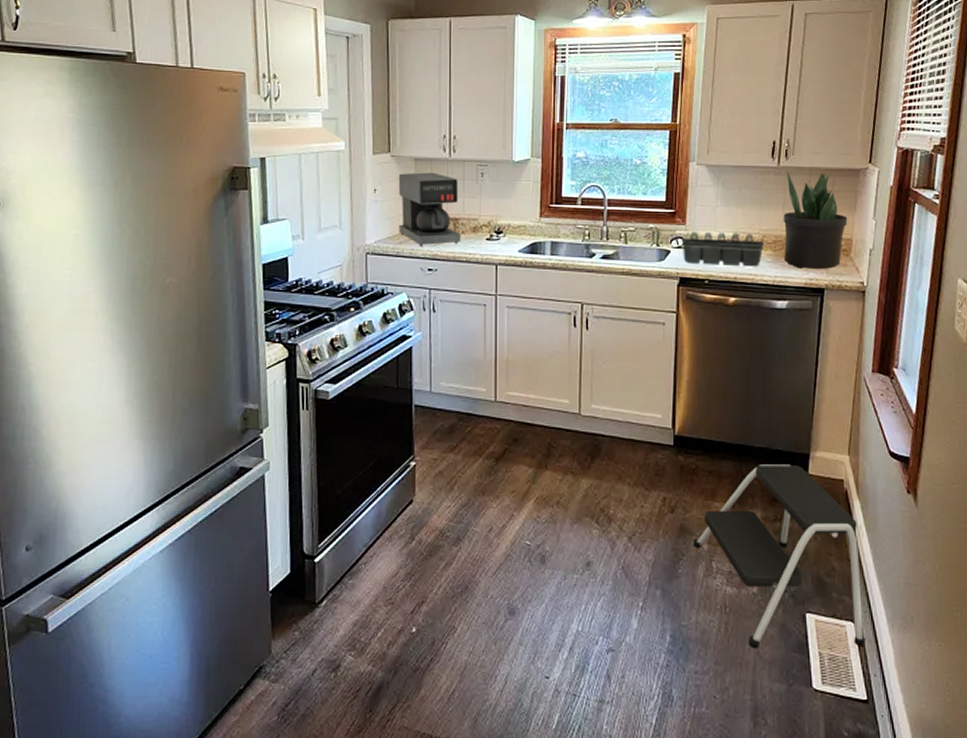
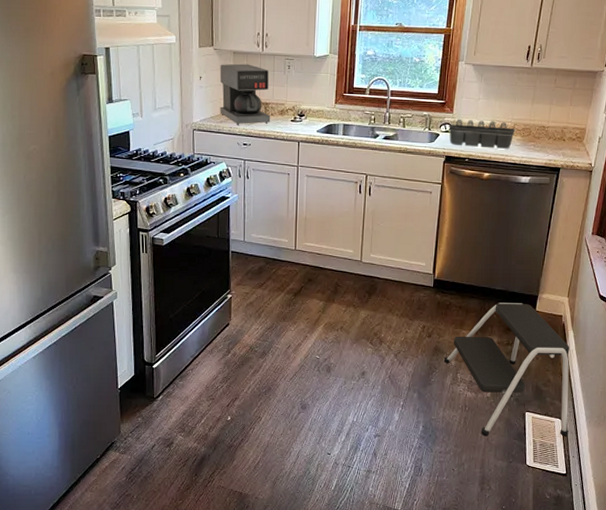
planter: present [783,172,848,270] -> none [530,72,584,153]

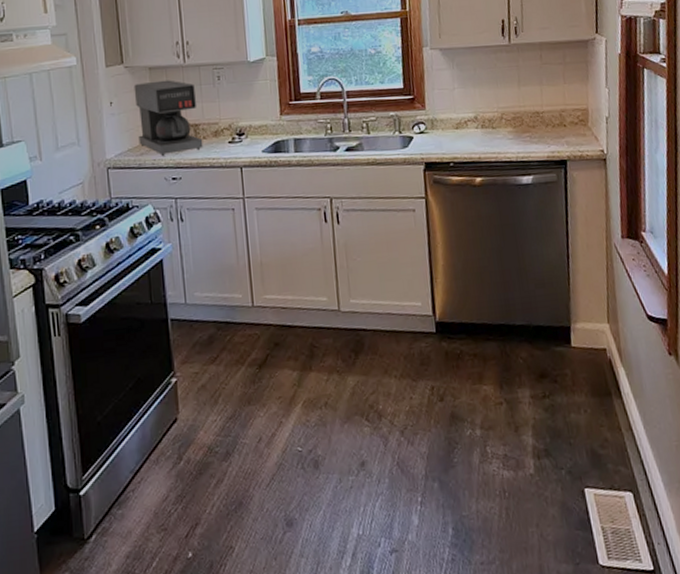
step stool: present [443,302,570,437] -> none [465,339,646,531]
dish rack: present [448,119,516,149] -> none [422,112,505,149]

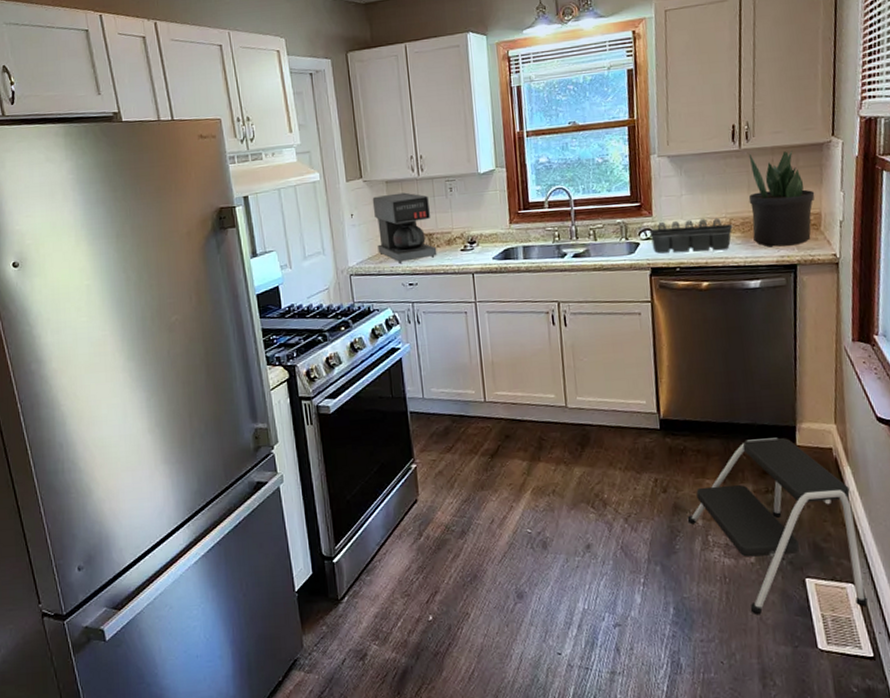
dish rack: none [422,112,505,149] -> present [649,218,733,254]
step stool: none [465,339,646,531] -> present [687,437,868,614]
planter: none [519,47,582,143] -> present [748,151,815,247]

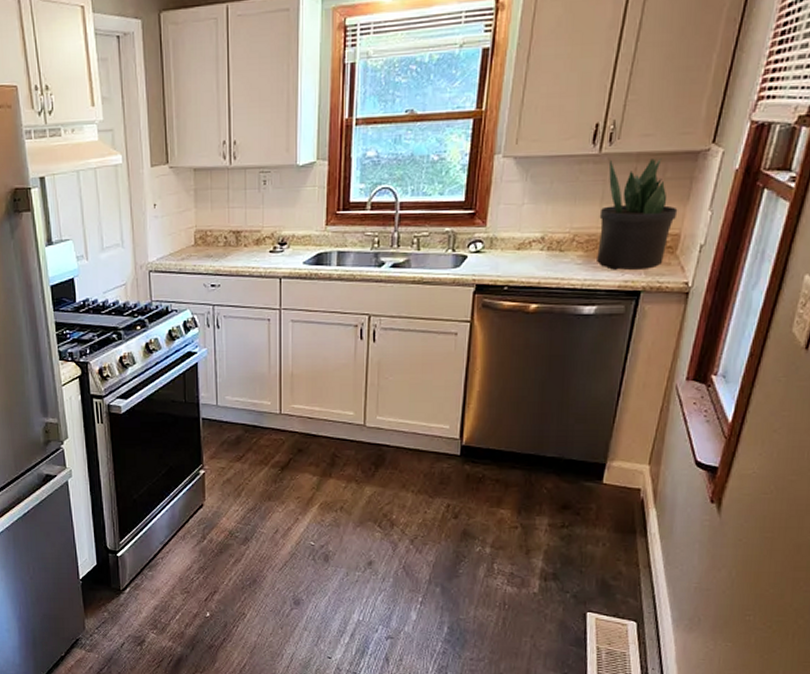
coffee maker: present [372,192,438,263] -> none [178,182,244,262]
dish rack: present [649,218,733,254] -> none [480,232,576,271]
step stool: present [687,437,868,614] -> none [475,473,651,644]

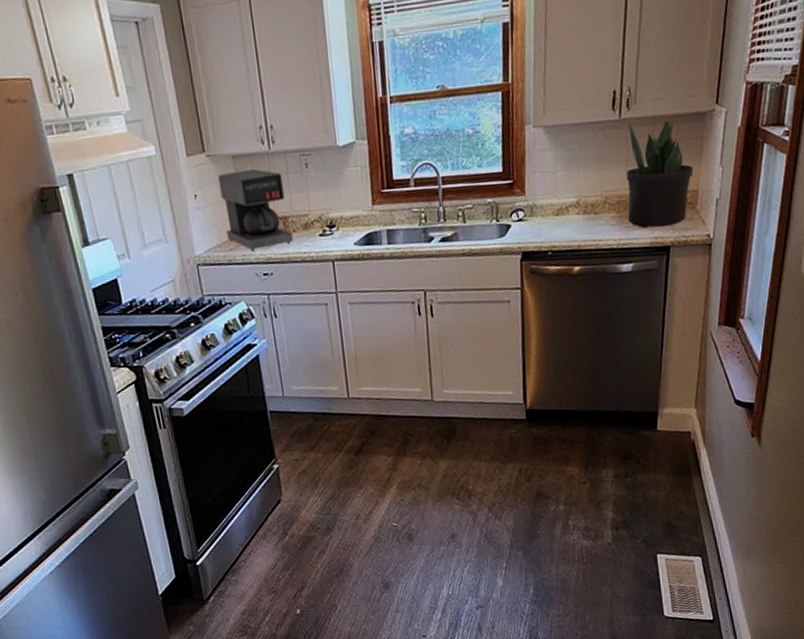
coffee maker: none [178,182,244,262] -> present [217,169,294,251]

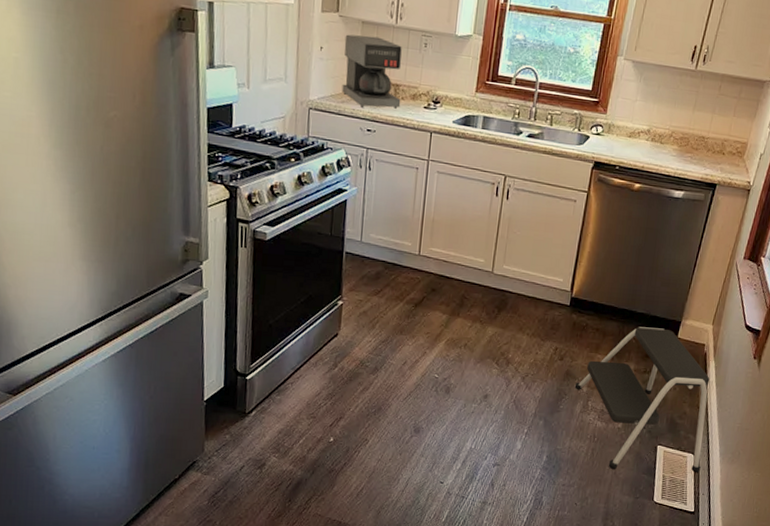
step stool: none [549,423,712,589] -> present [574,327,710,473]
planter: present [626,120,694,228] -> none [687,76,747,168]

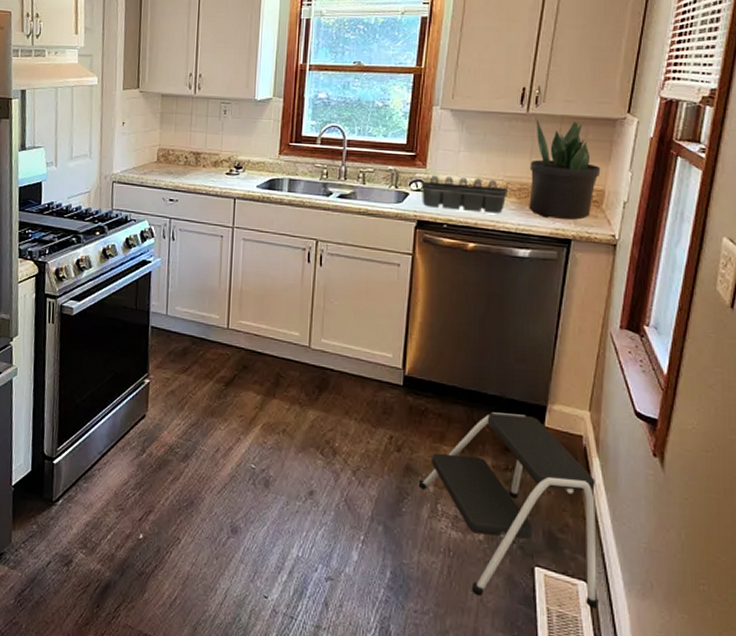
coffee maker: present [342,34,402,109] -> none [143,108,202,178]
dish rack: none [600,121,673,159] -> present [421,175,509,214]
planter: none [687,76,747,168] -> present [529,119,601,221]

